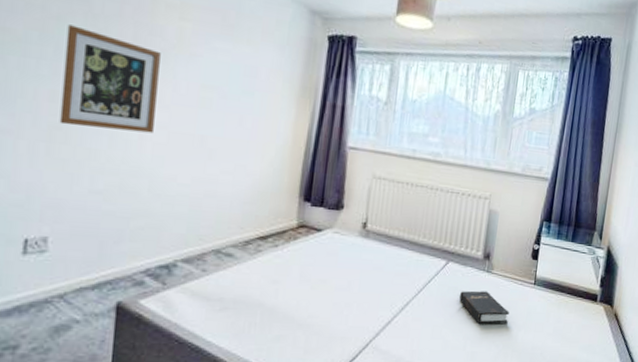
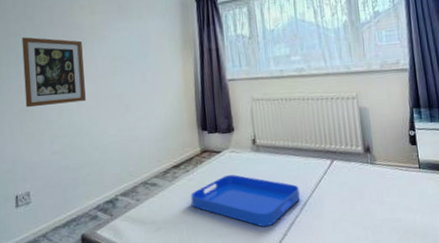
serving tray: none [273,258,405,323] -> present [191,174,300,227]
hardback book: present [459,290,509,325] -> none [350,181,403,213]

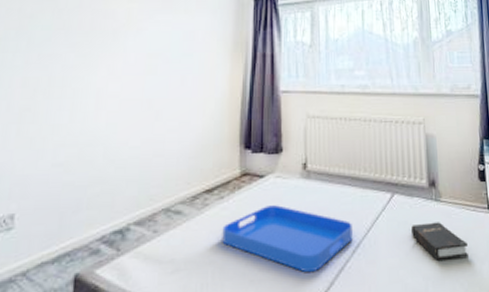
wall art: present [22,37,86,108] -> none [29,21,113,106]
hardback book: none [350,181,403,213] -> present [411,222,468,260]

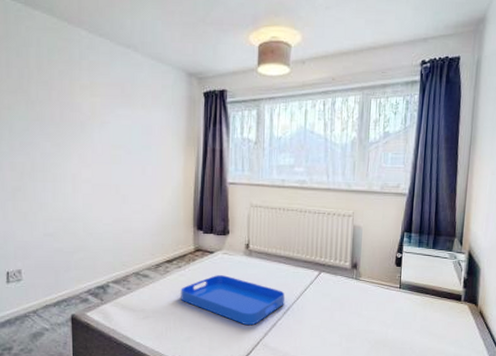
hardback book: present [411,222,468,260] -> none [333,296,378,324]

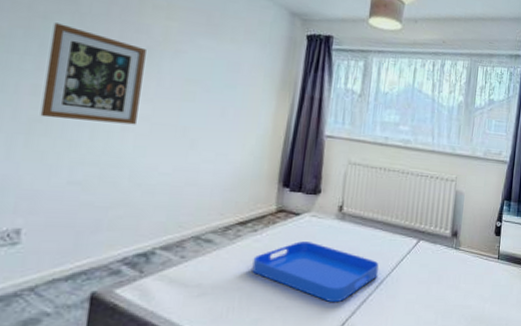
wall art: none [16,112,82,187] -> present [40,22,146,125]

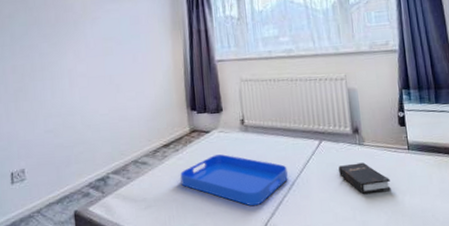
wall art: present [40,22,146,125] -> none [16,18,78,88]
hardback book: none [430,267,476,298] -> present [338,162,391,194]

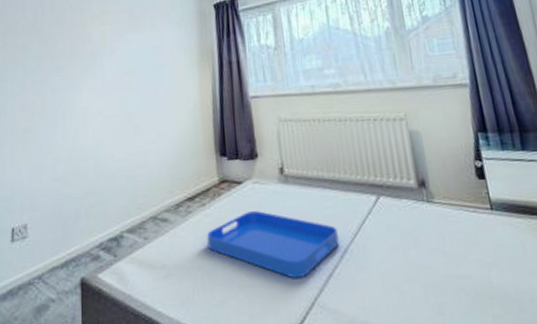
hardback book: present [338,162,391,194] -> none [402,225,473,267]

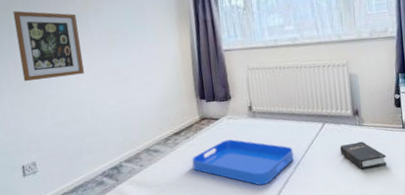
wall art: none [29,50,92,128] -> present [13,11,84,82]
hardback book: none [402,225,473,267] -> present [340,141,387,169]

